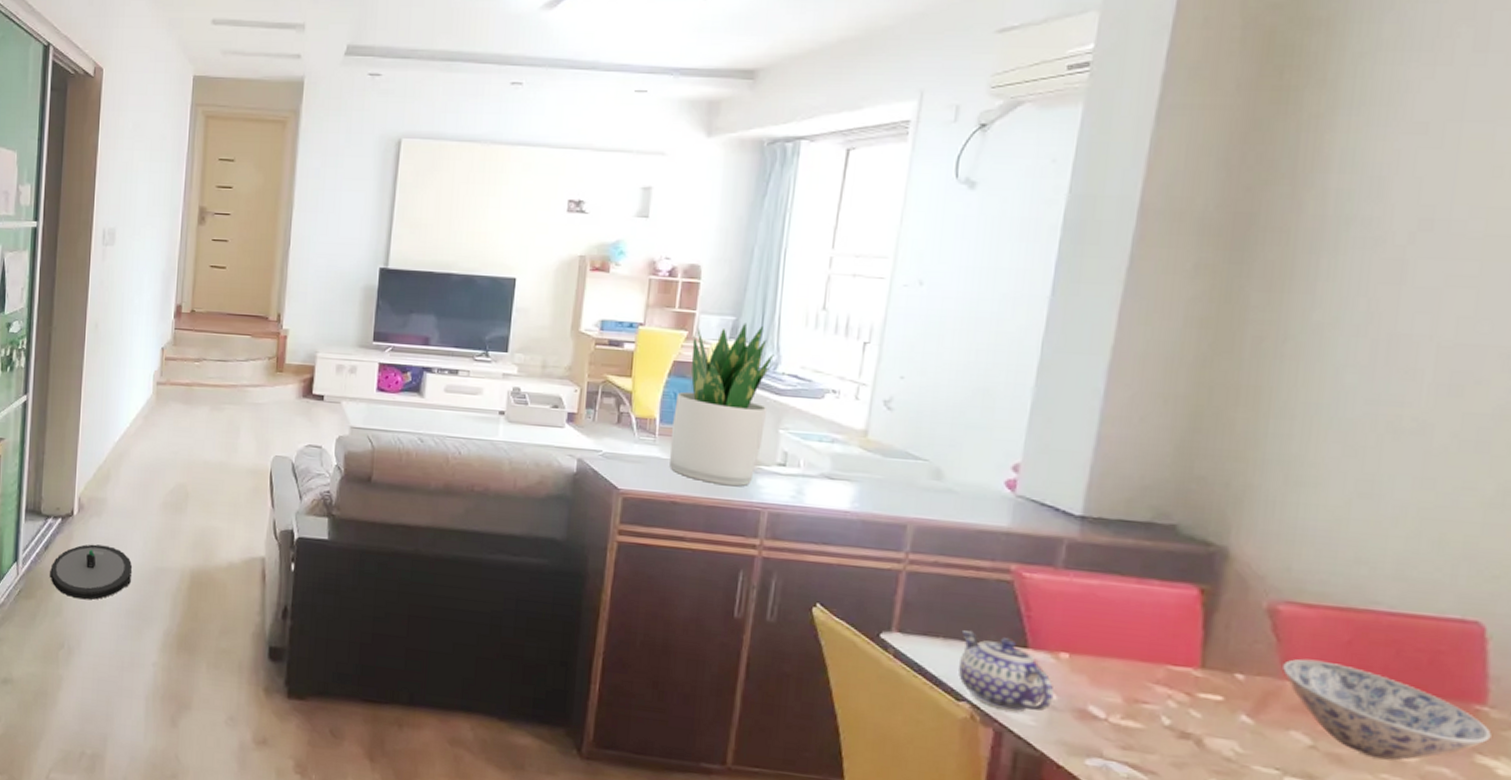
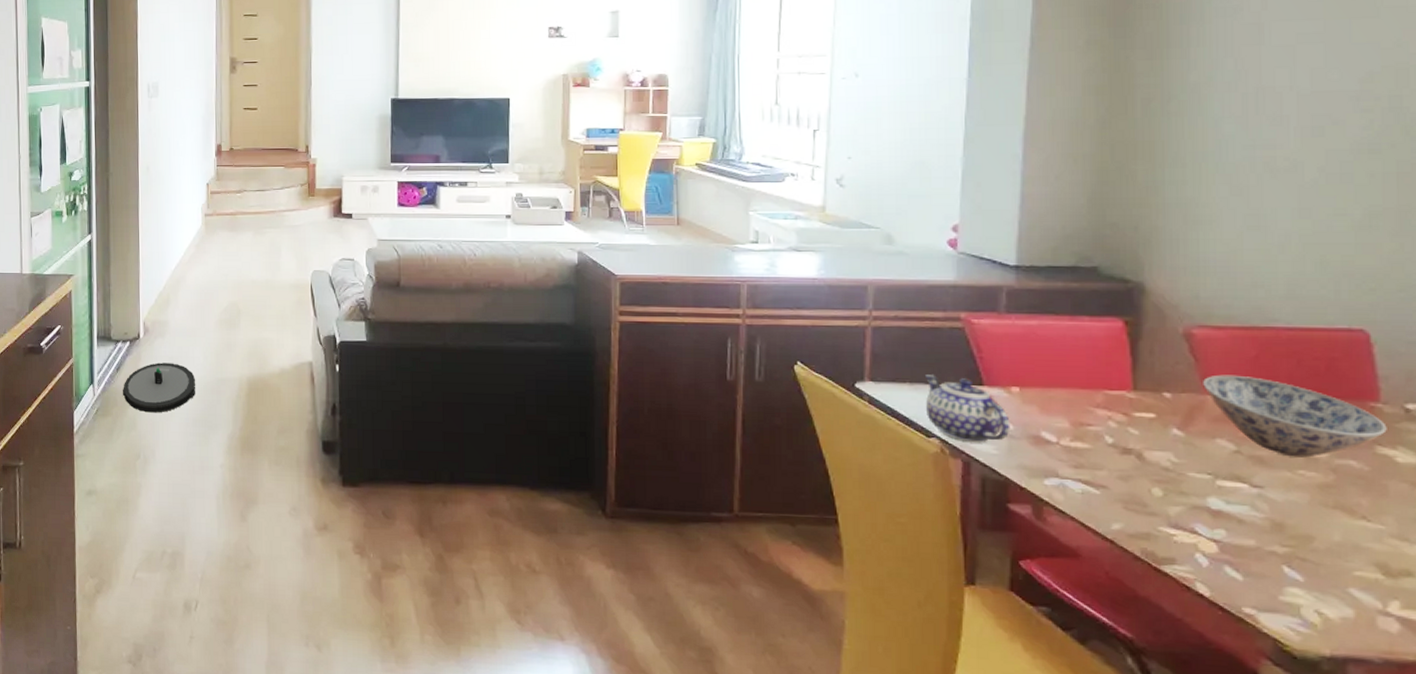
planter: present [670,323,775,487] -> none [656,121,740,265]

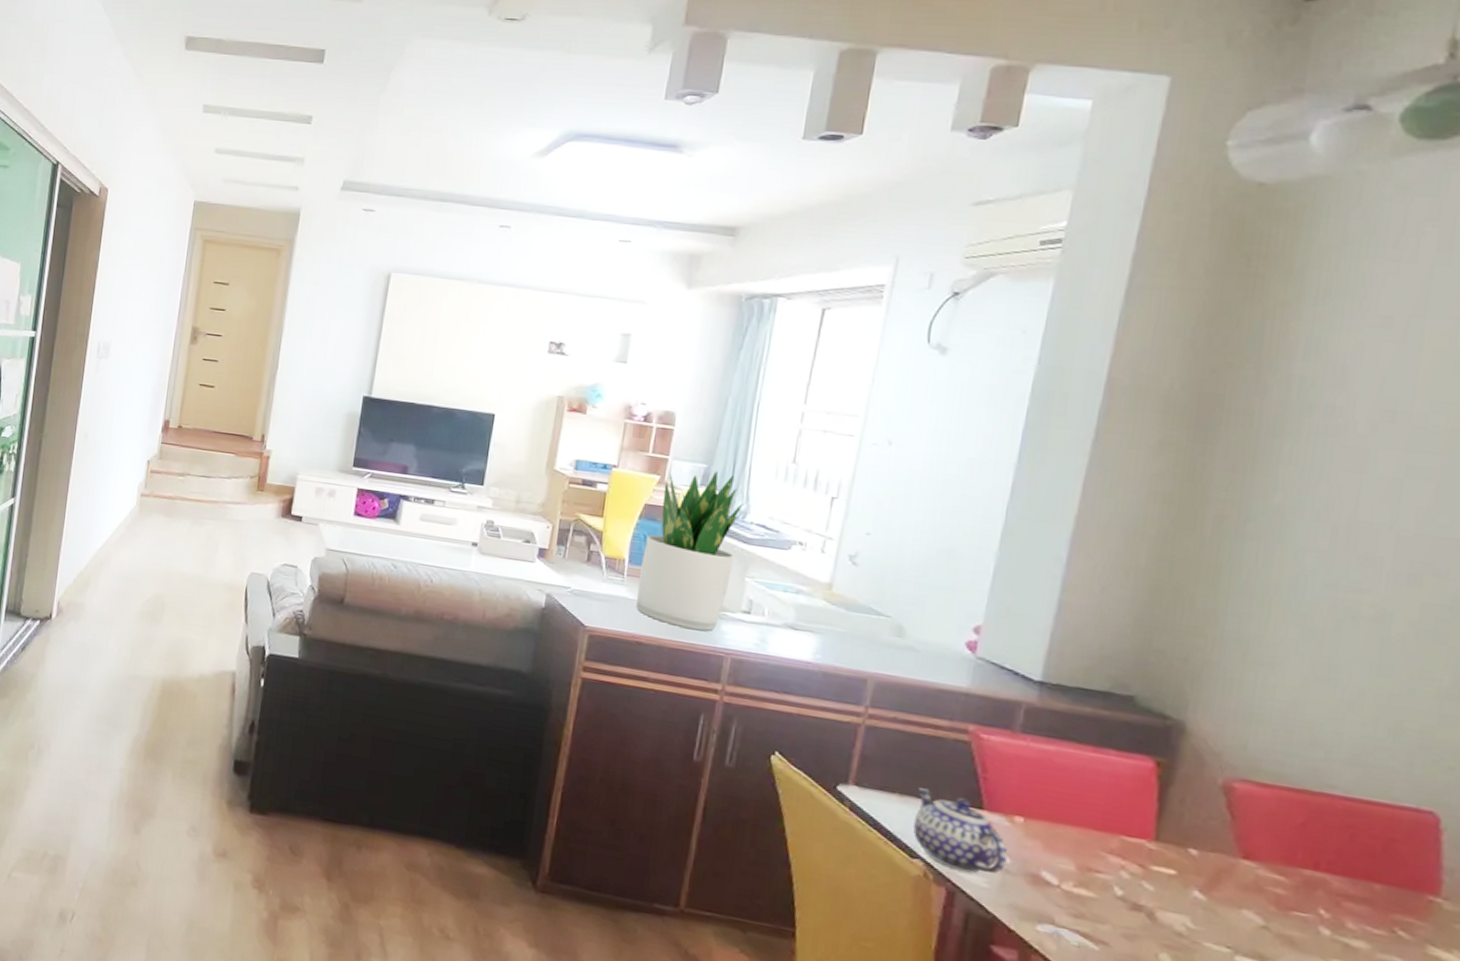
robot vacuum: present [123,362,196,413] -> none [25,647,106,703]
planter: none [656,121,740,265] -> present [636,471,744,631]
bowl: present [1203,374,1387,458] -> none [1236,837,1445,947]

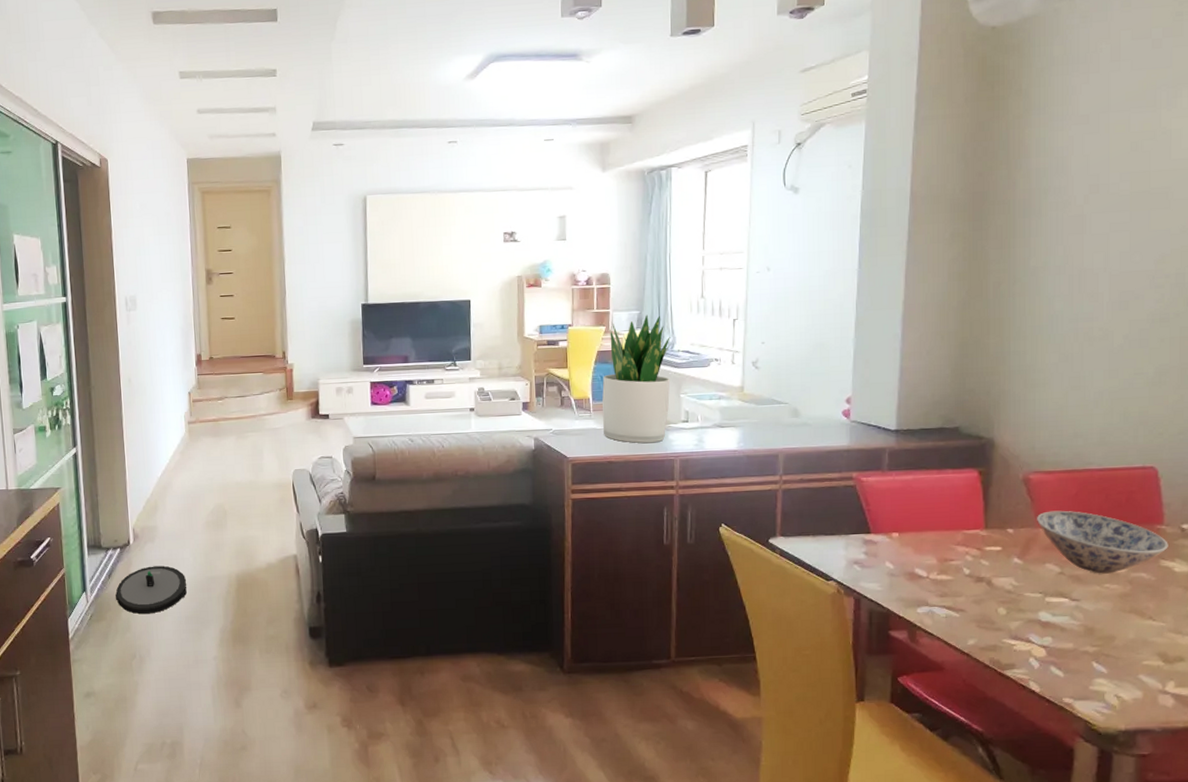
robot vacuum: none [25,647,106,703] -> present [115,565,187,615]
teapot: present [913,787,1008,873] -> none [824,527,891,583]
bowl: none [1236,837,1445,947] -> present [1037,510,1168,574]

